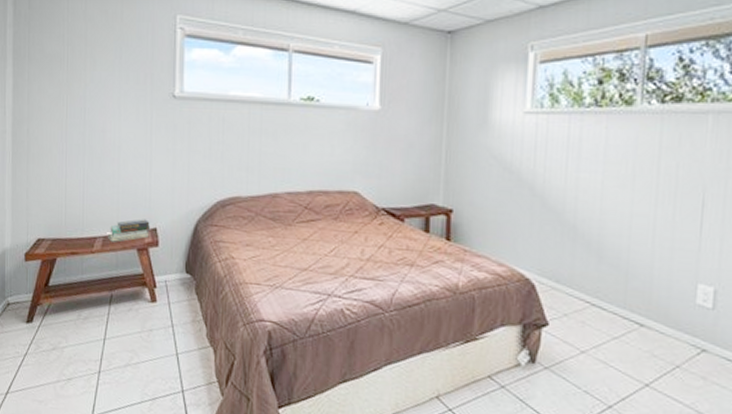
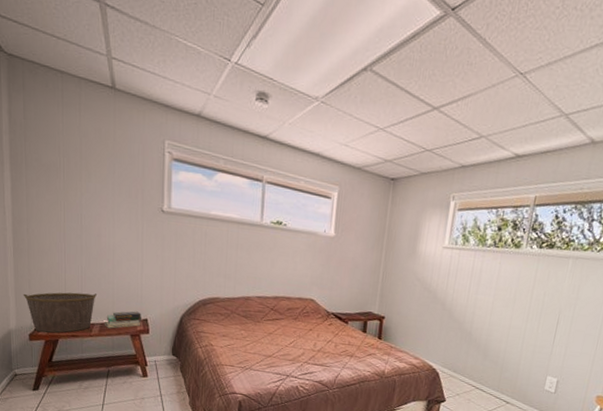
basket: none [20,200,99,251] -> present [23,292,96,333]

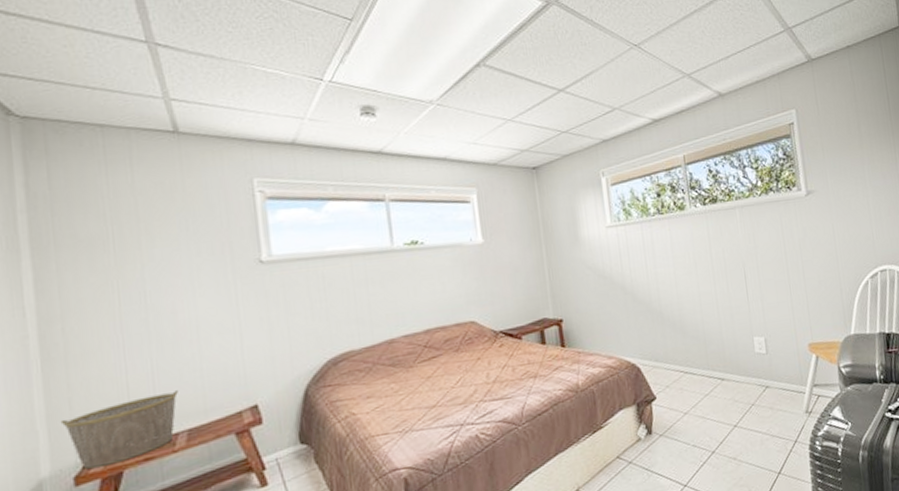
books: present [105,311,141,329] -> none [194,398,249,433]

